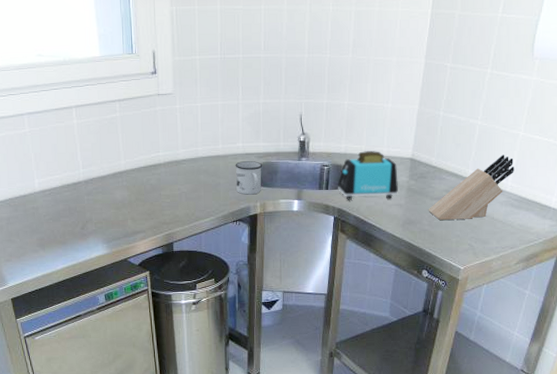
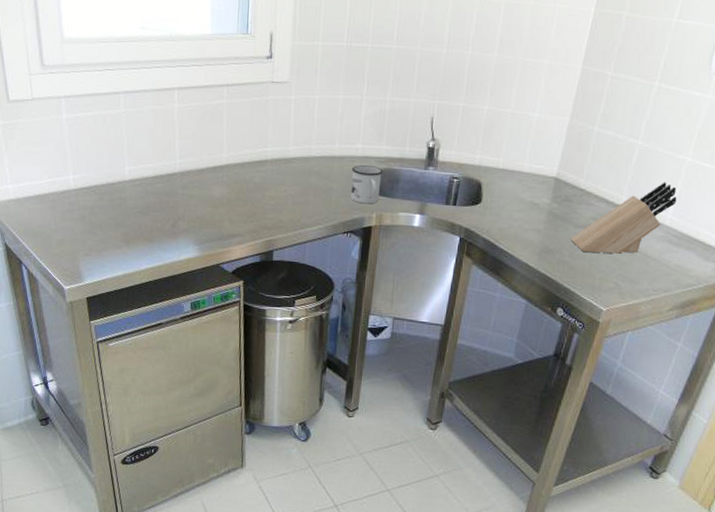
toaster: present [338,151,398,201] -> none [467,165,539,223]

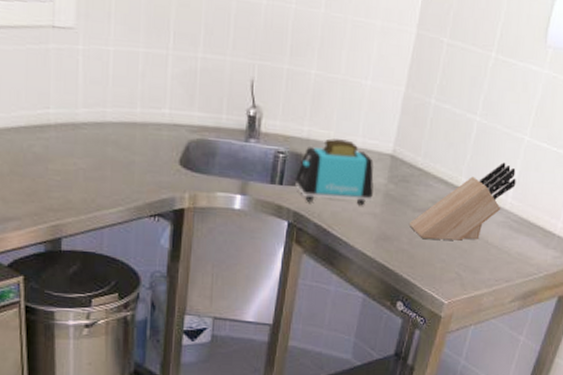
mug: present [350,165,383,204] -> none [156,134,196,182]
toaster: none [467,165,539,223] -> present [296,138,374,206]

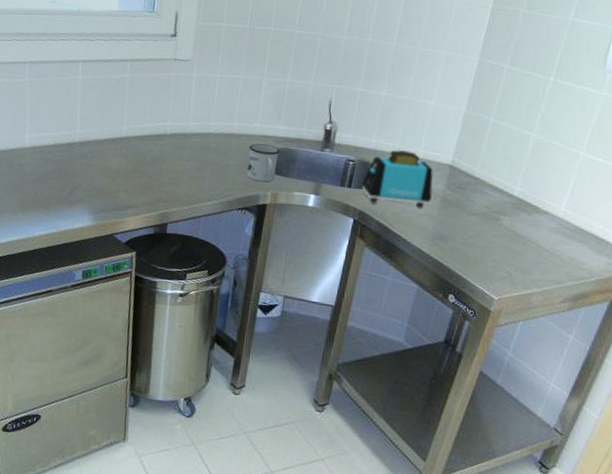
mug: none [156,134,196,182] -> present [246,143,280,183]
knife block: present [409,162,516,241] -> none [463,174,571,244]

